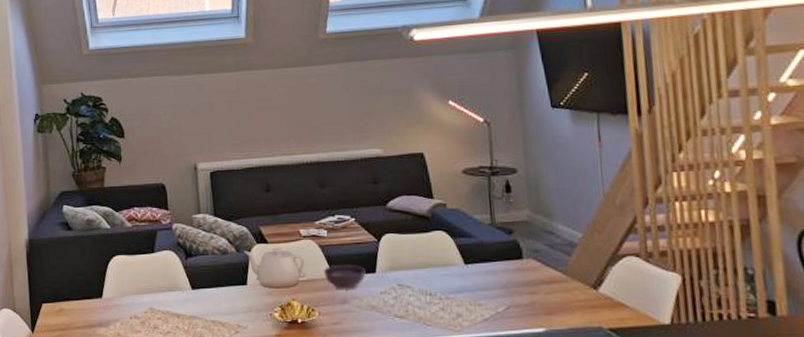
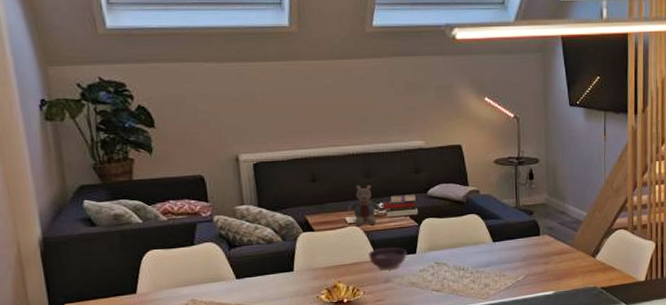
teapot: present [243,247,306,288] -> none [289,234,352,273]
stuffed animal: none [302,195,336,240] -> present [348,184,381,226]
books: none [338,206,377,232] -> present [383,194,418,218]

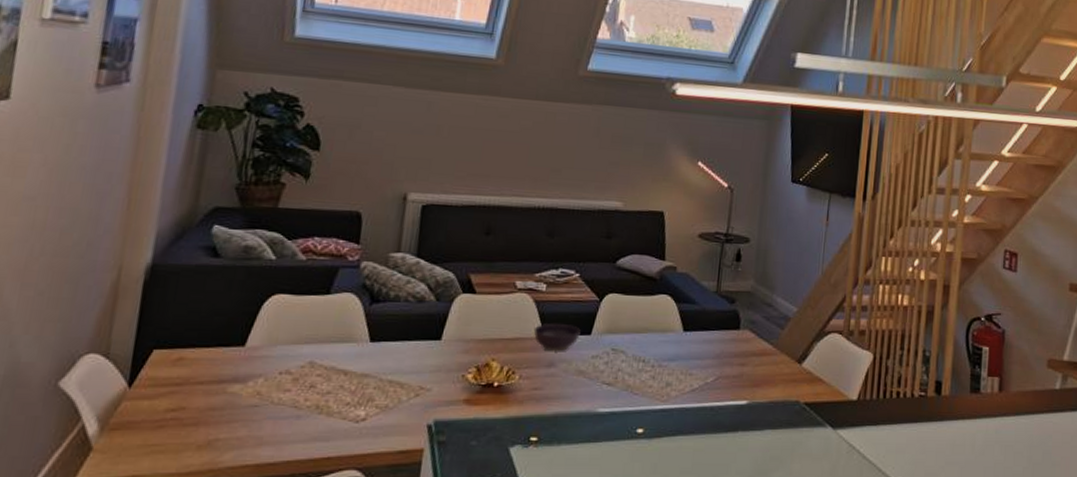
stuffed animal: present [348,184,381,226] -> none [521,244,559,295]
books: present [383,194,418,218] -> none [562,261,603,290]

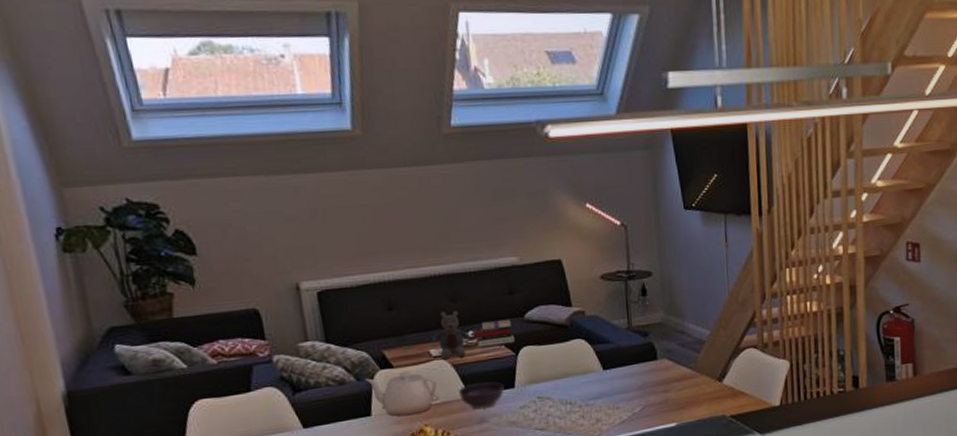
teapot: none [444,299,515,346] -> present [364,371,440,416]
stuffed animal: none [521,244,559,295] -> present [432,310,470,360]
books: none [562,261,603,290] -> present [472,319,514,348]

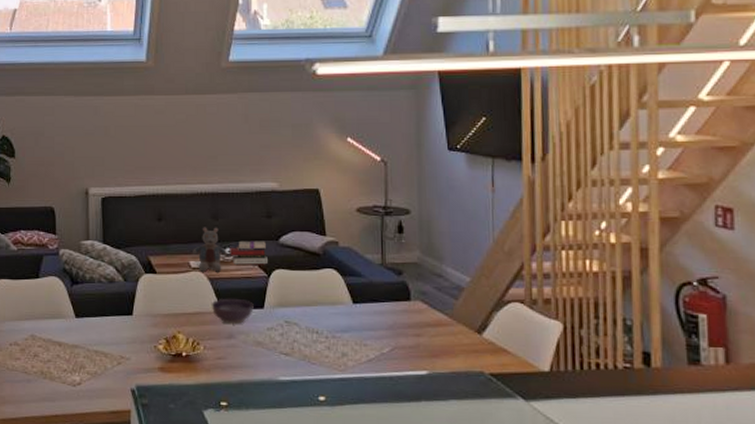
teapot: present [364,371,440,416] -> none [131,278,194,320]

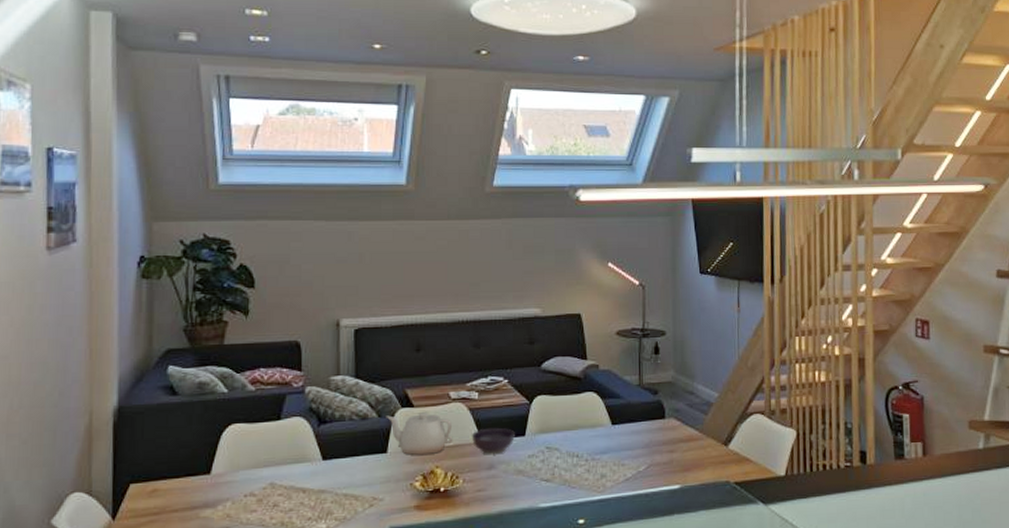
teapot: none [131,278,194,320] -> present [386,411,453,455]
stuffed animal: present [193,227,227,272] -> none [453,355,489,403]
books: present [230,240,268,266] -> none [491,367,529,394]

